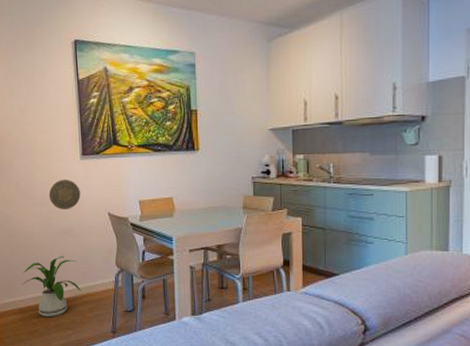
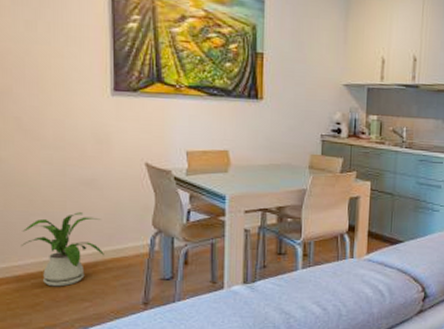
decorative plate: present [48,179,81,209] -> none [64,117,109,156]

